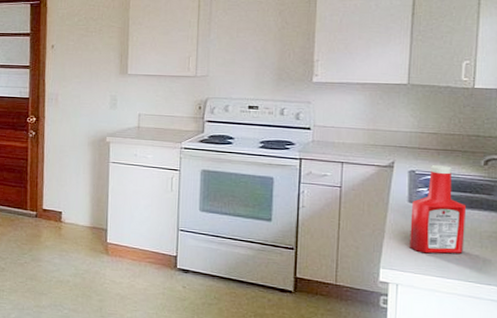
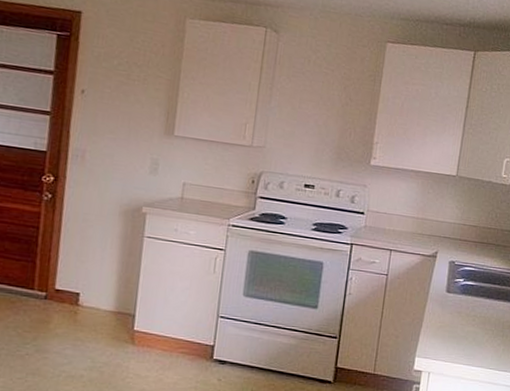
ketchup bottle: present [410,164,467,254] -> none [443,256,495,343]

